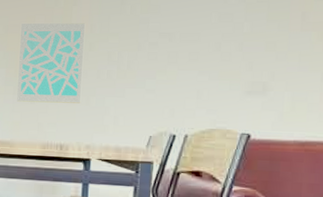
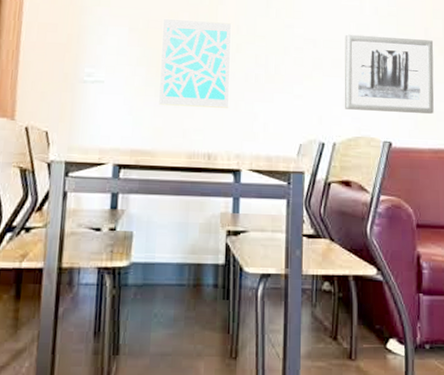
wall art: none [199,25,312,105] -> present [344,34,434,114]

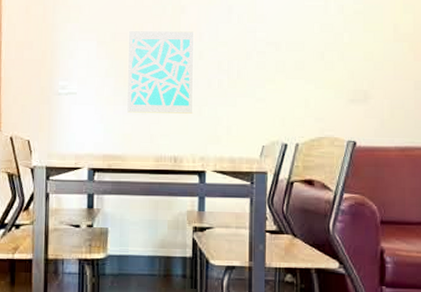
wall art: present [344,34,434,114] -> none [307,35,403,112]

